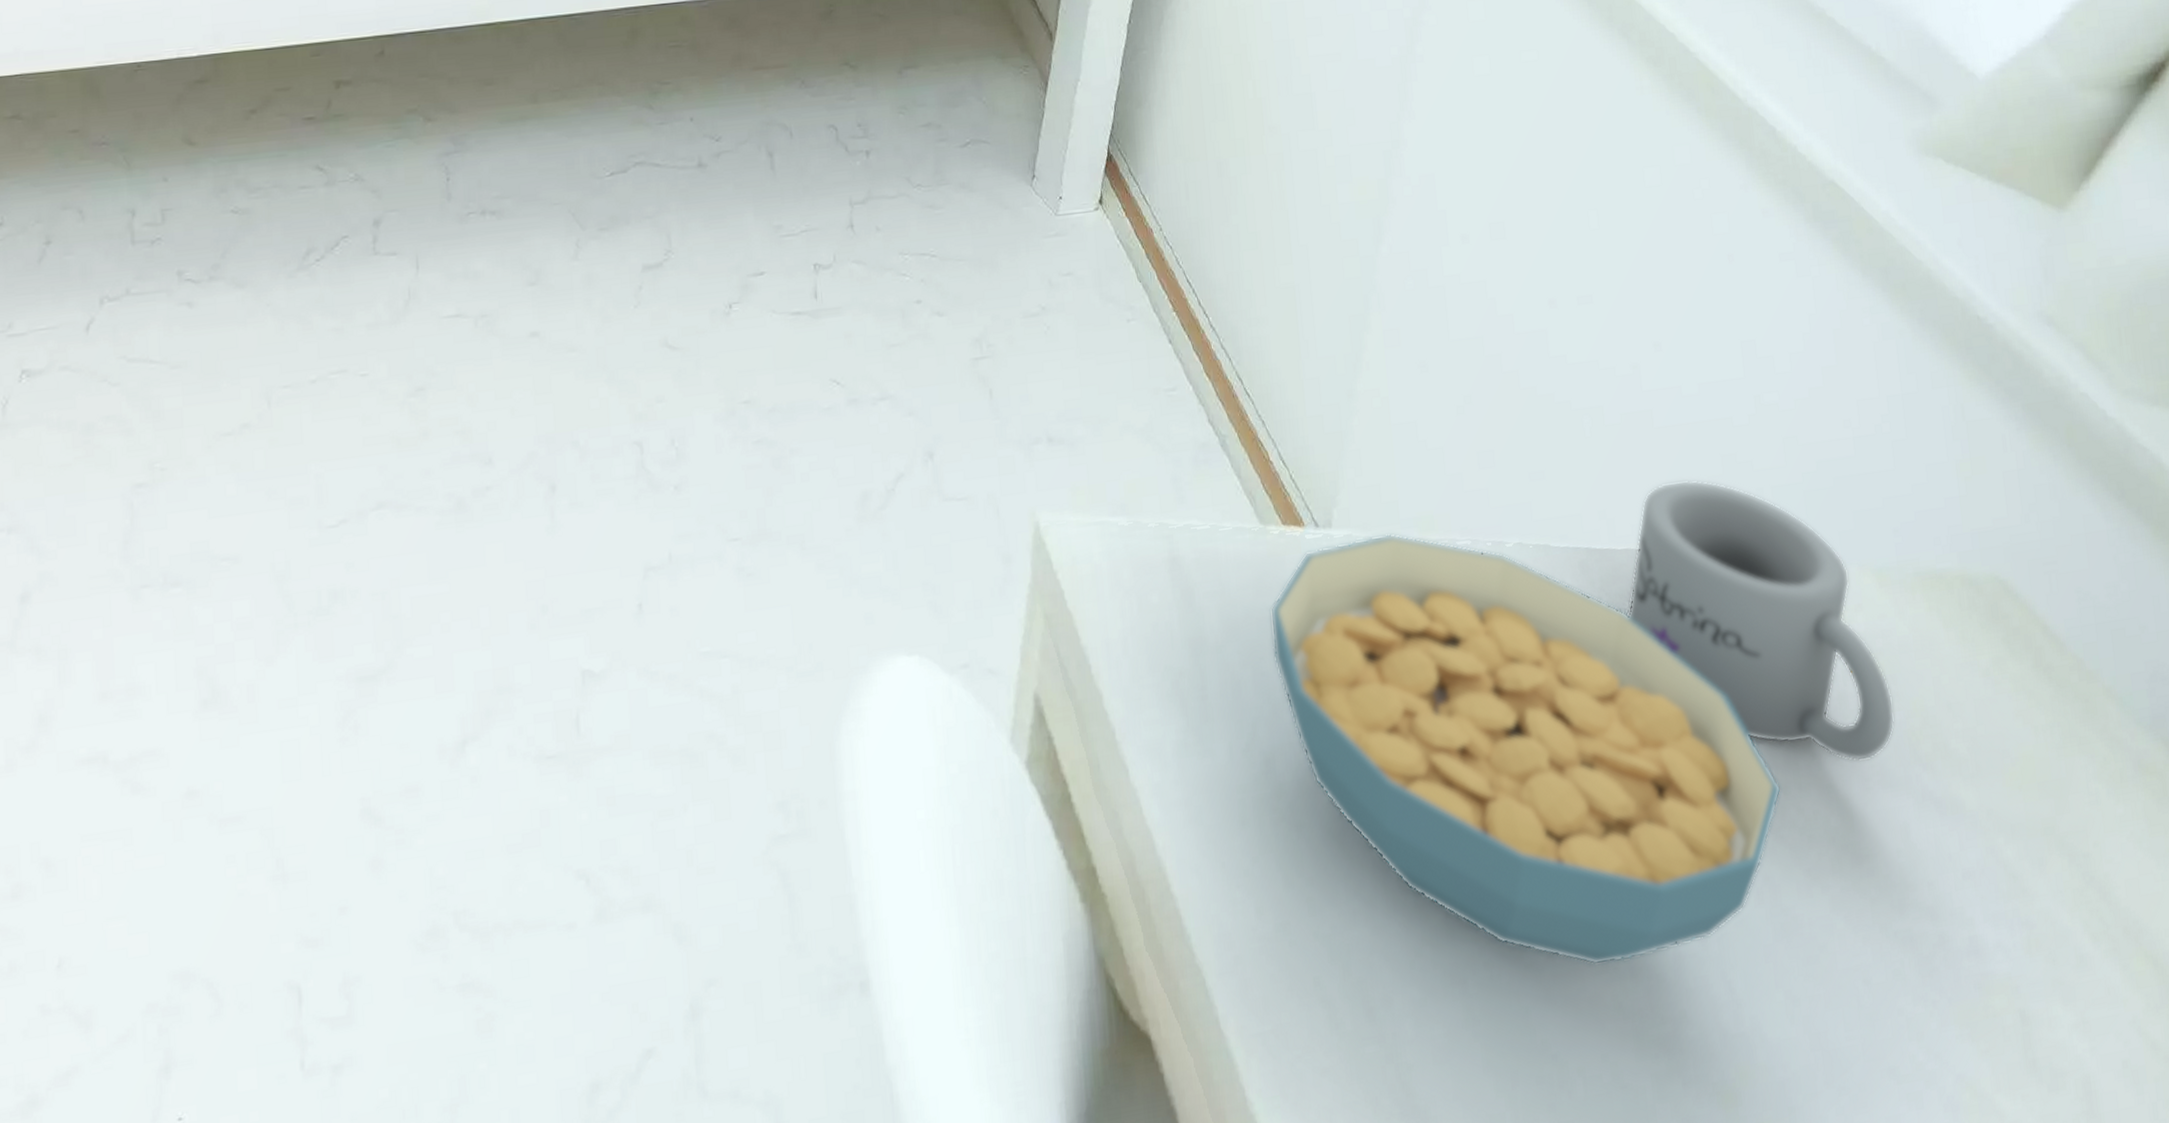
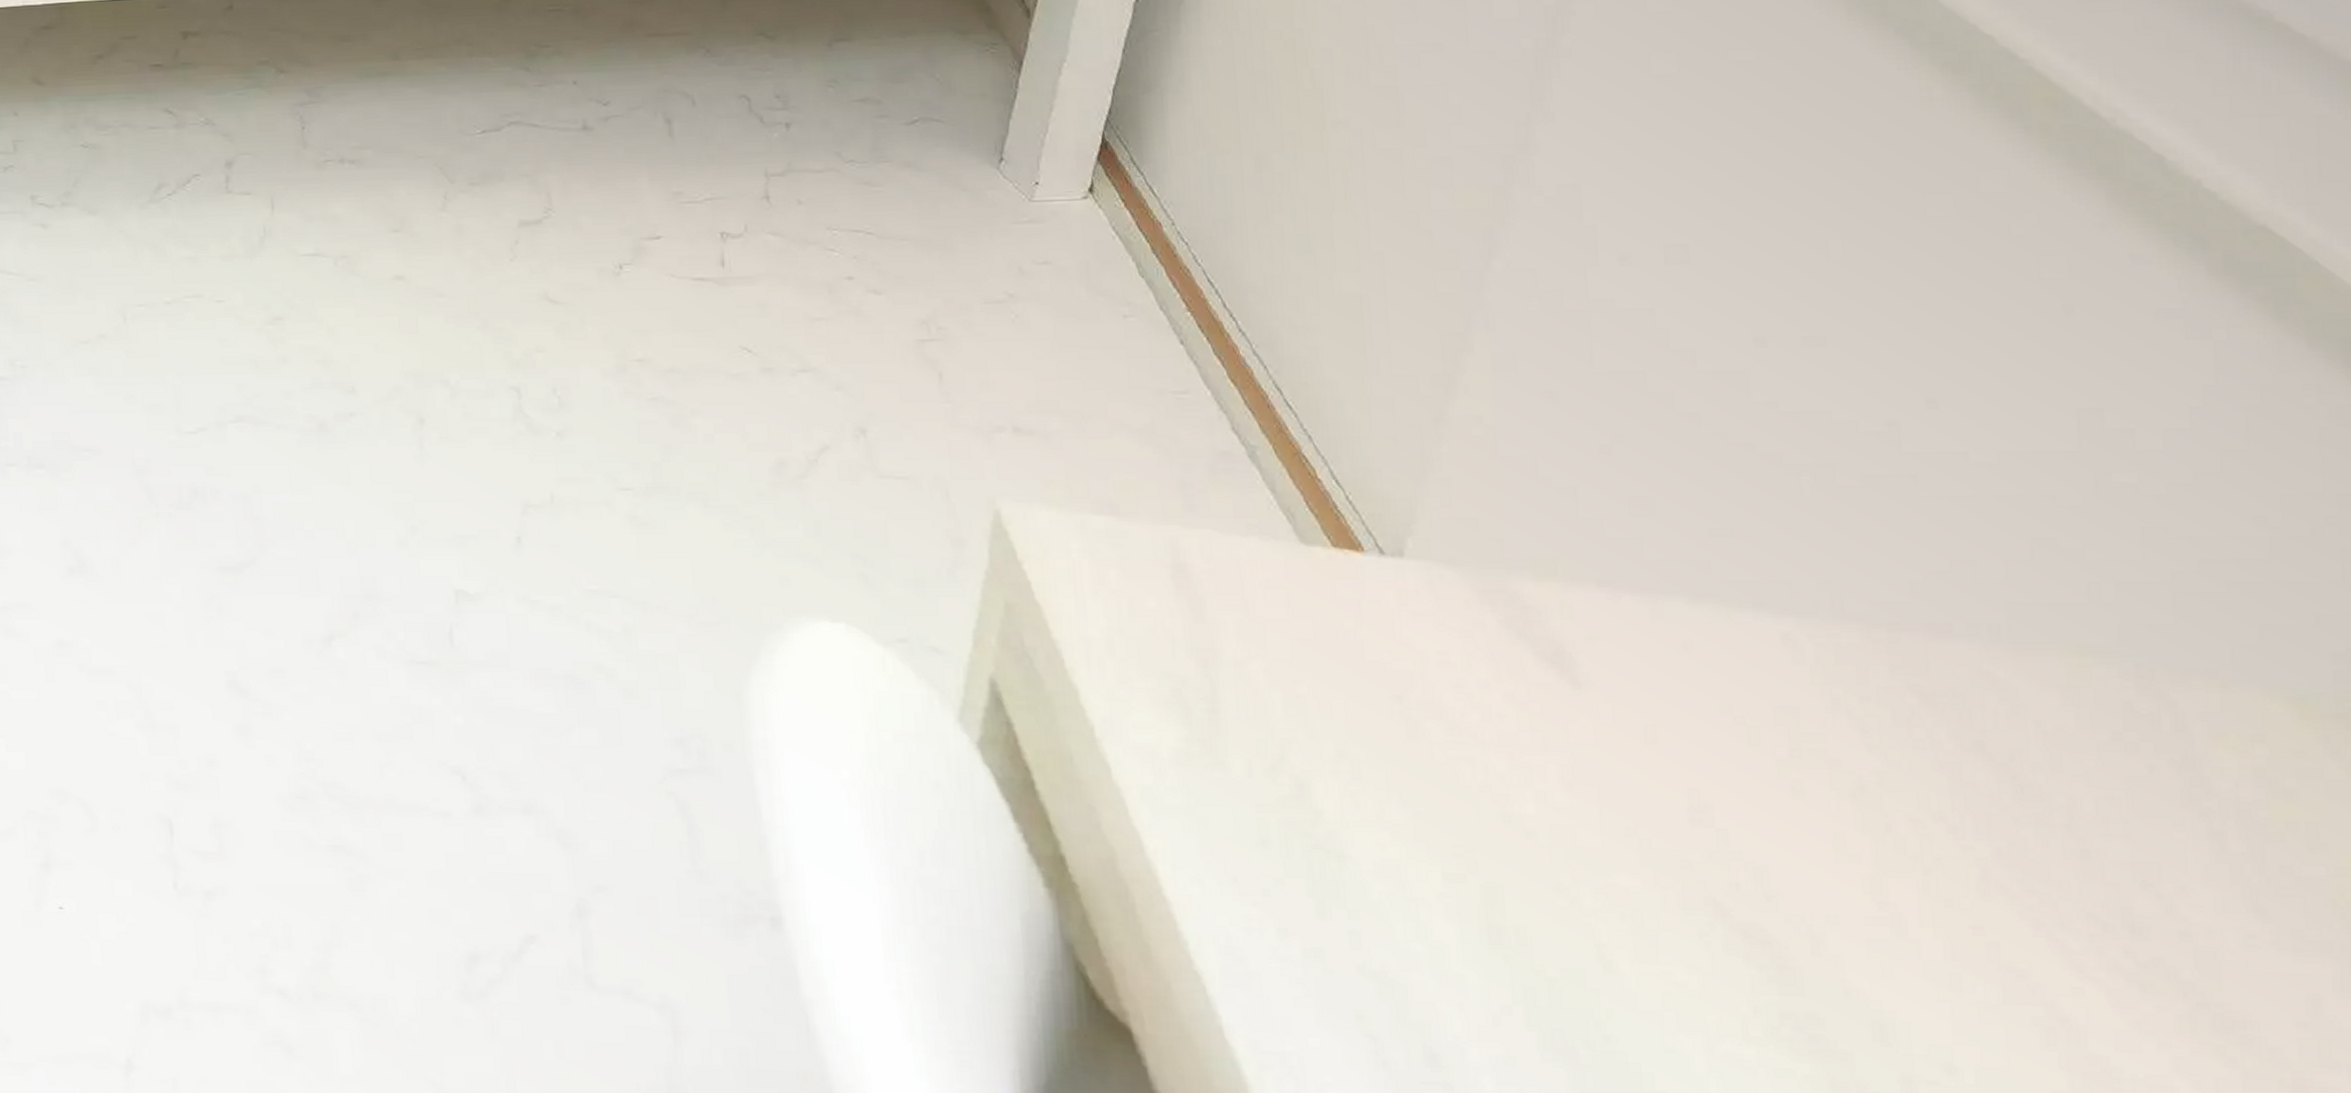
cereal bowl: present [1269,533,1781,966] -> none [1310,572,2098,1072]
mug: present [1627,479,1895,762] -> none [1856,560,2310,915]

